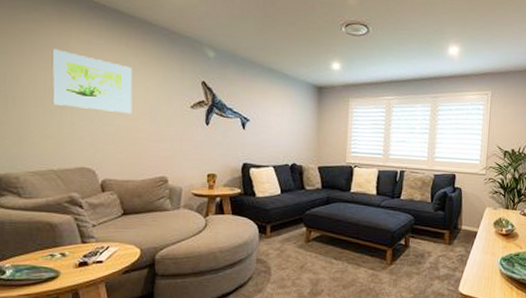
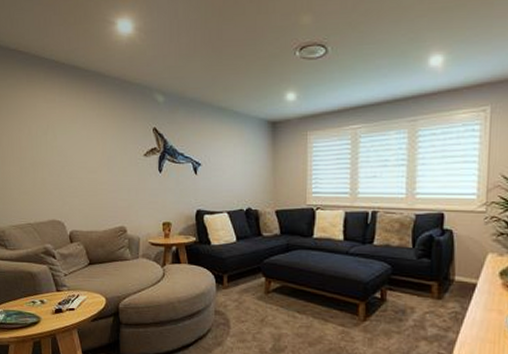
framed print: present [52,49,133,114] -> none [24,110,92,167]

